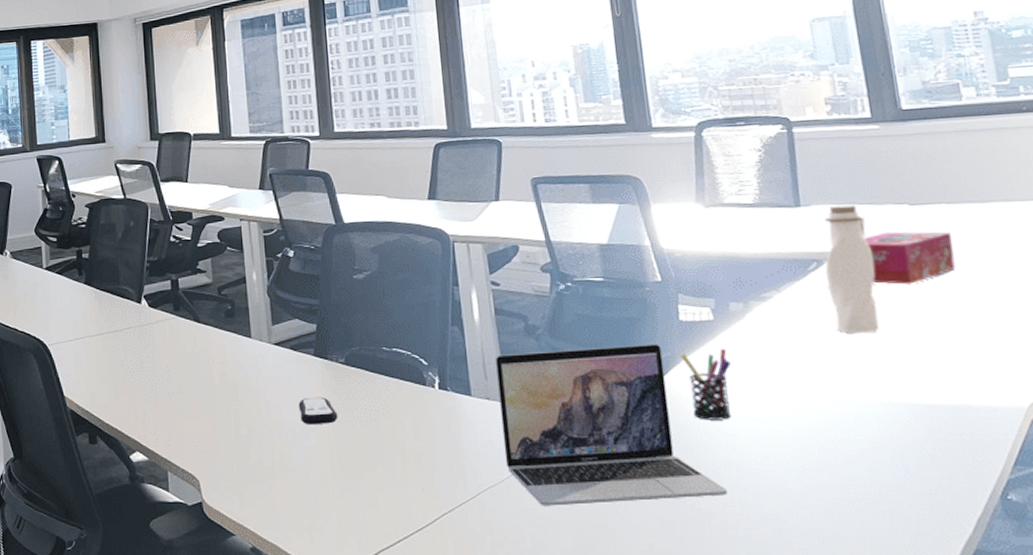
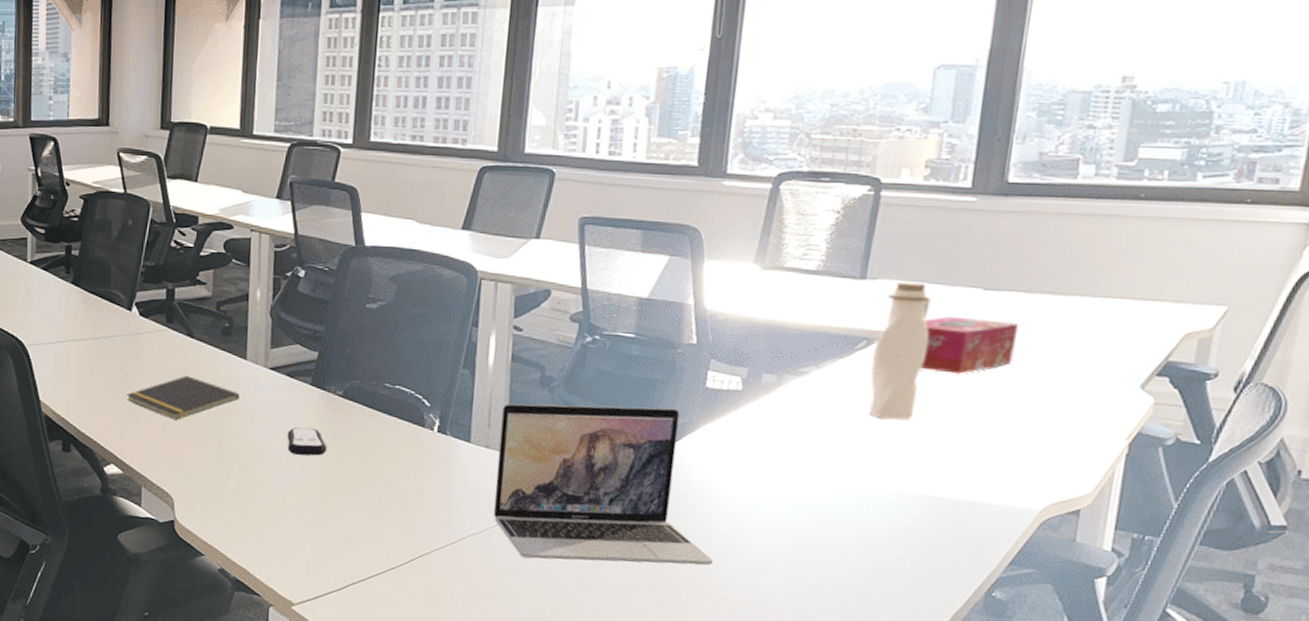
notepad: none [144,359,249,403] -> present [126,375,239,420]
pen holder: present [681,348,732,420] -> none [697,420,750,493]

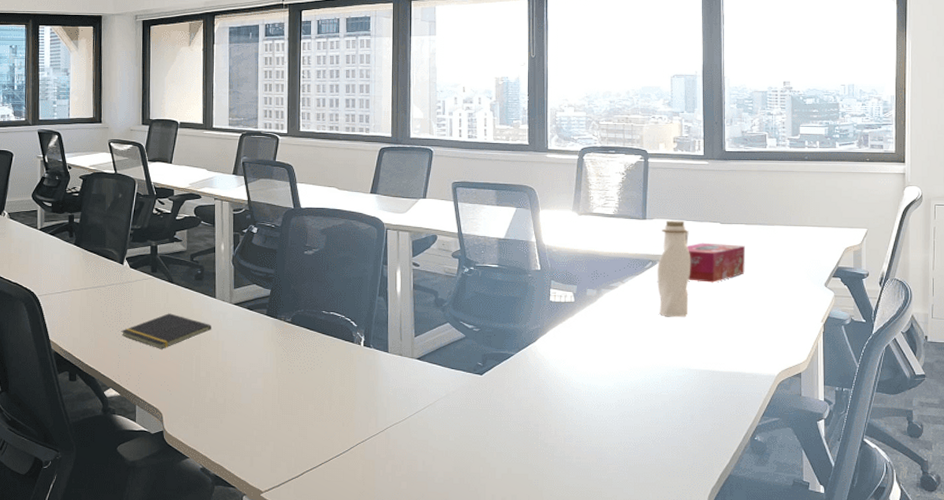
remote control: present [287,427,328,456] -> none [250,348,282,371]
laptop: present [493,403,713,566] -> none [409,317,568,439]

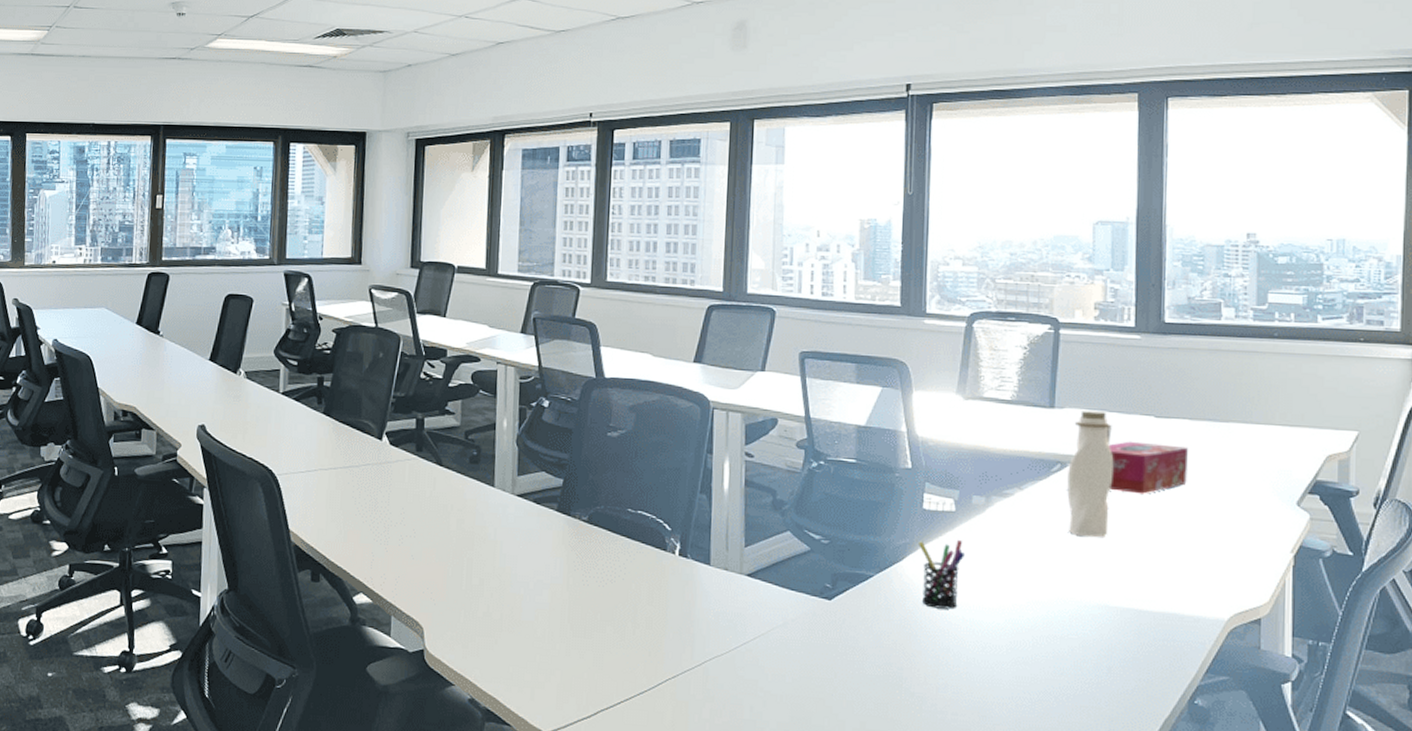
notepad: present [121,313,211,349] -> none [376,503,488,548]
pen holder: none [548,323,583,378] -> present [919,539,966,609]

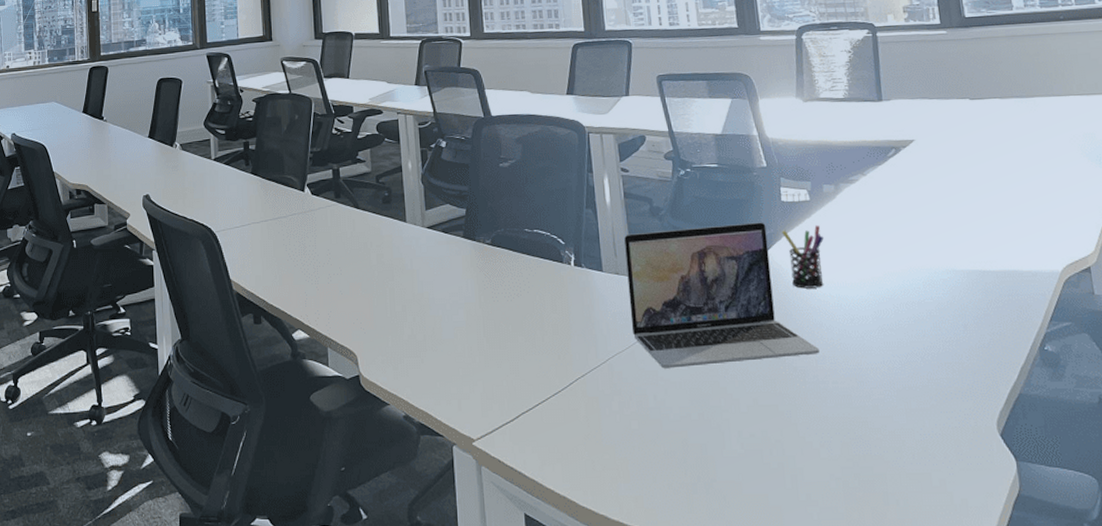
laptop: none [734,526,942,682] -> present [623,222,819,369]
water bottle: present [1067,410,1114,538] -> none [901,99,946,211]
tissue box: present [1108,441,1188,494] -> none [933,122,1006,168]

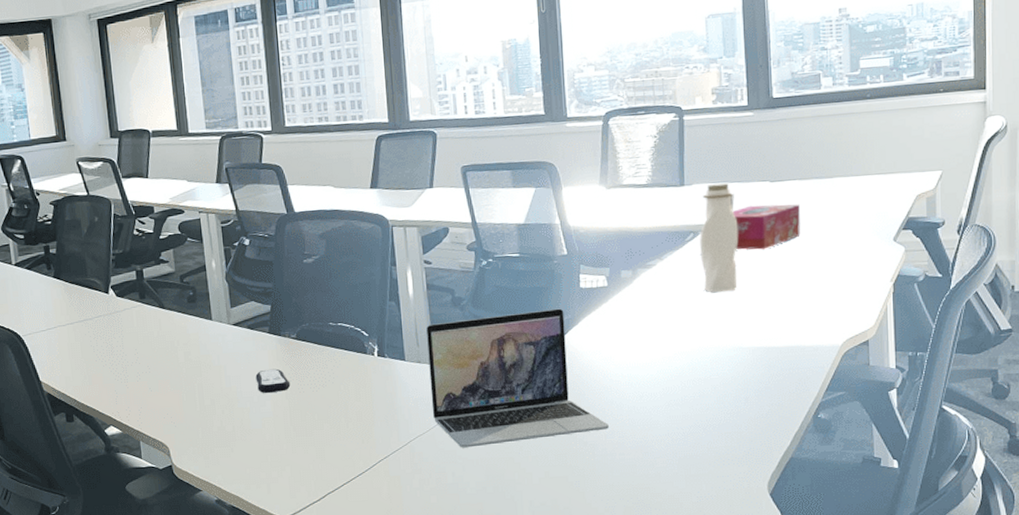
remote control: none [448,275,485,301] -> present [255,368,291,393]
pen holder: present [782,225,825,289] -> none [579,309,620,370]
water bottle: none [901,99,946,211] -> present [700,183,738,293]
tissue box: none [933,122,1006,168] -> present [732,204,801,250]

